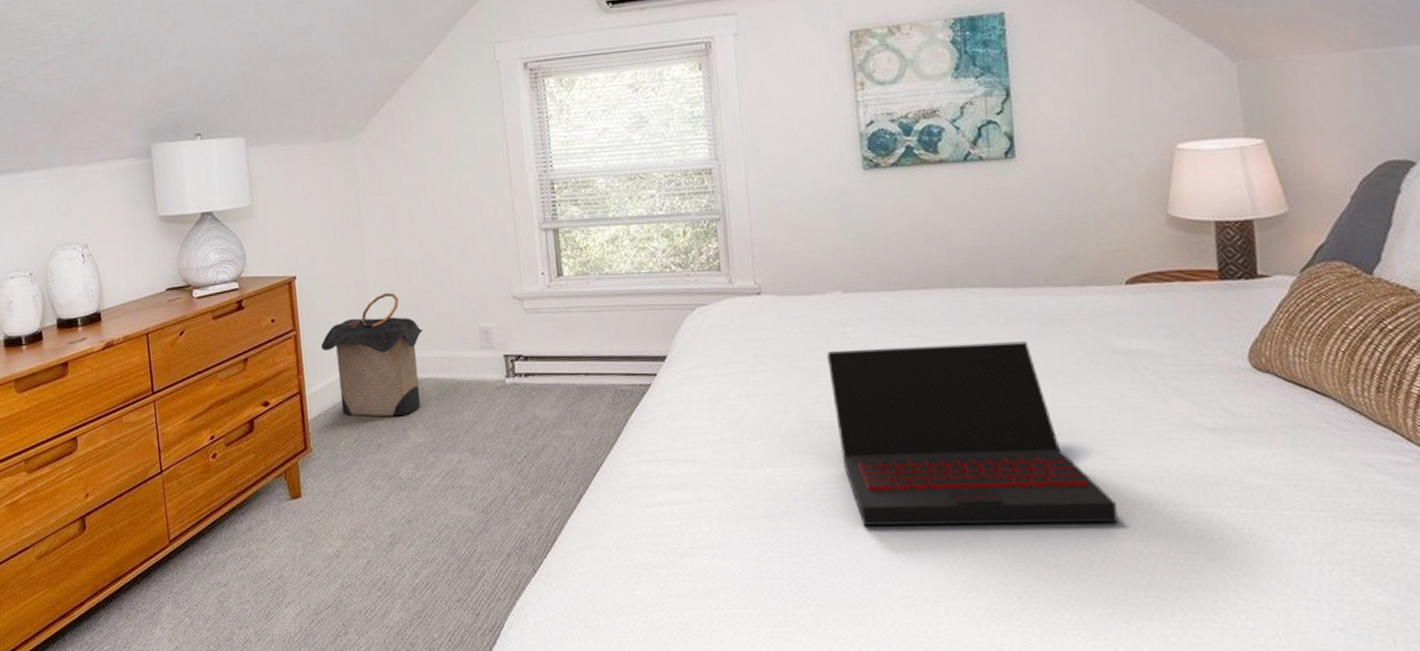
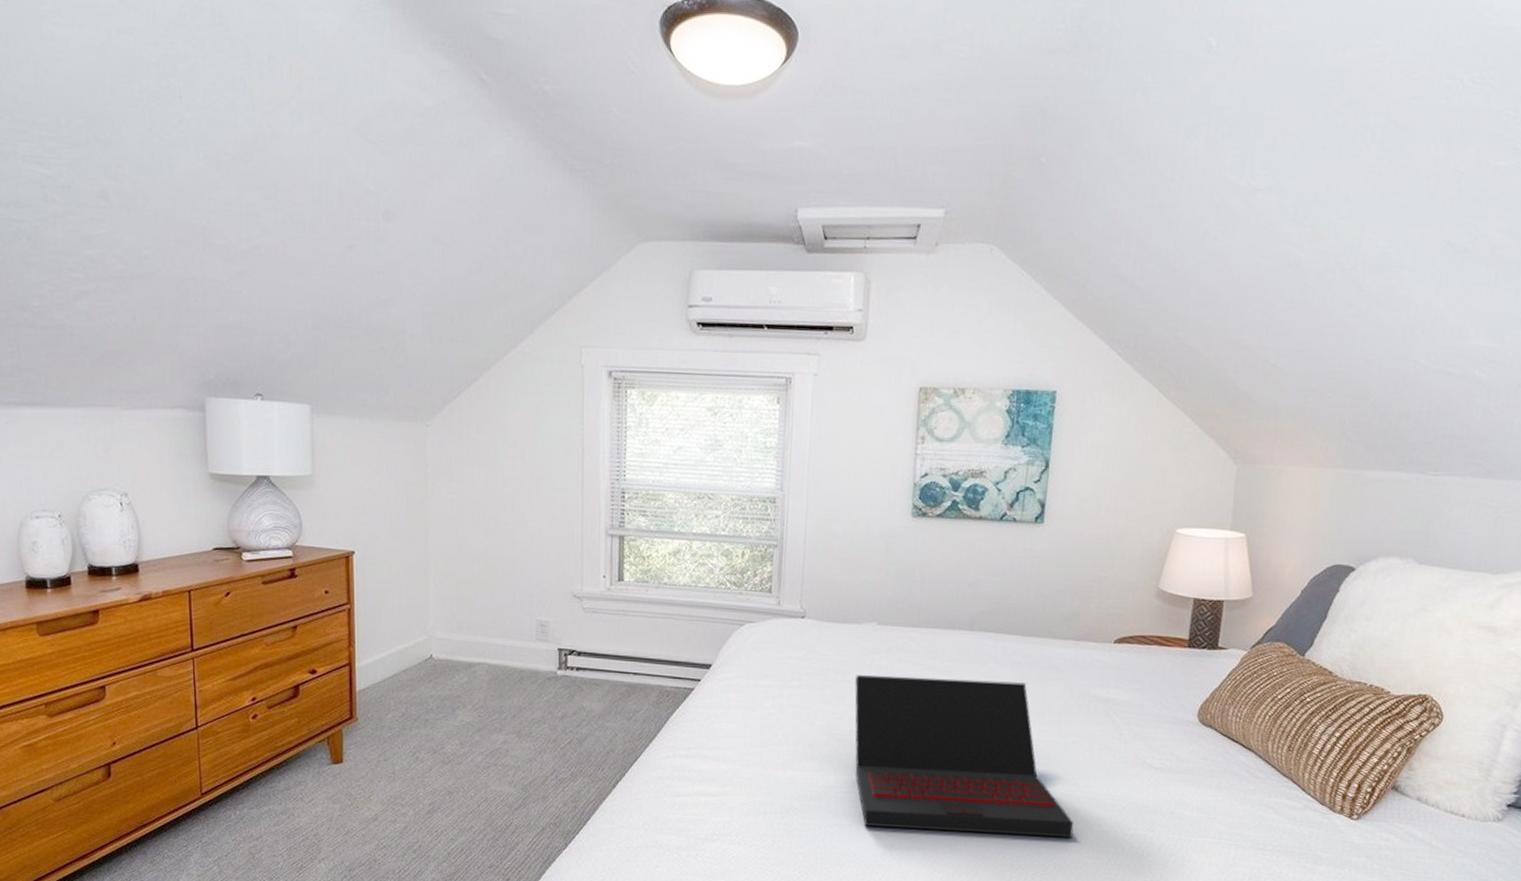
laundry hamper: present [321,292,424,417] -> none [376,577,482,696]

